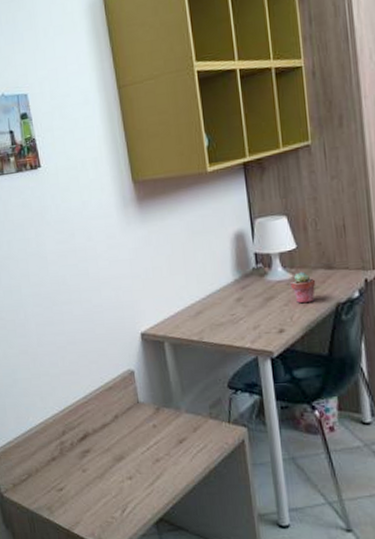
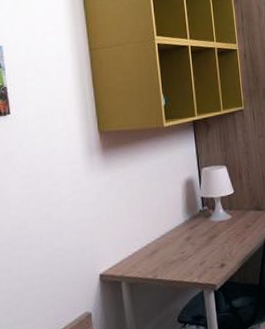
potted succulent: present [290,271,316,304] -> none [229,213,249,241]

